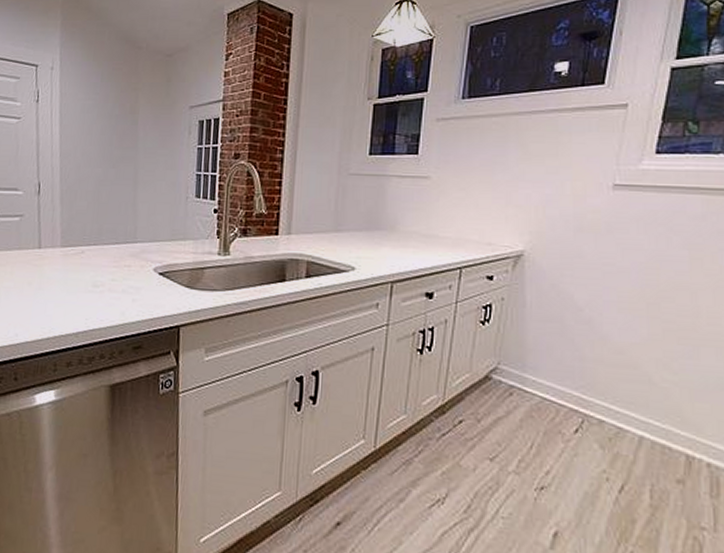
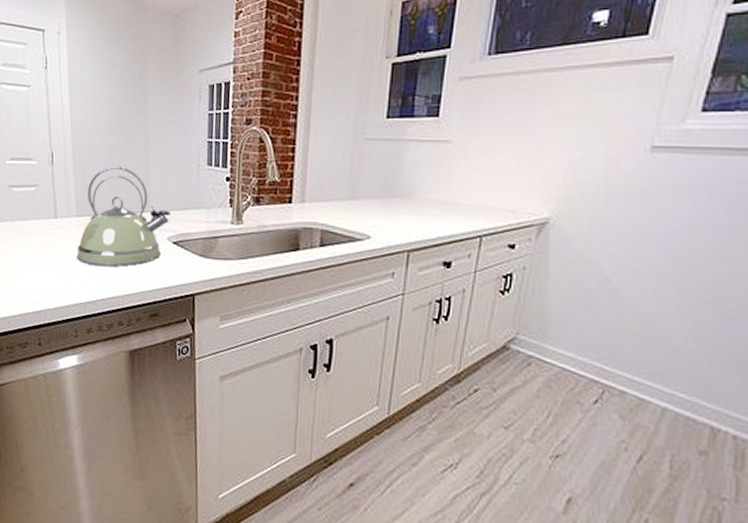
kettle: none [59,197,158,298] -> present [76,167,171,267]

